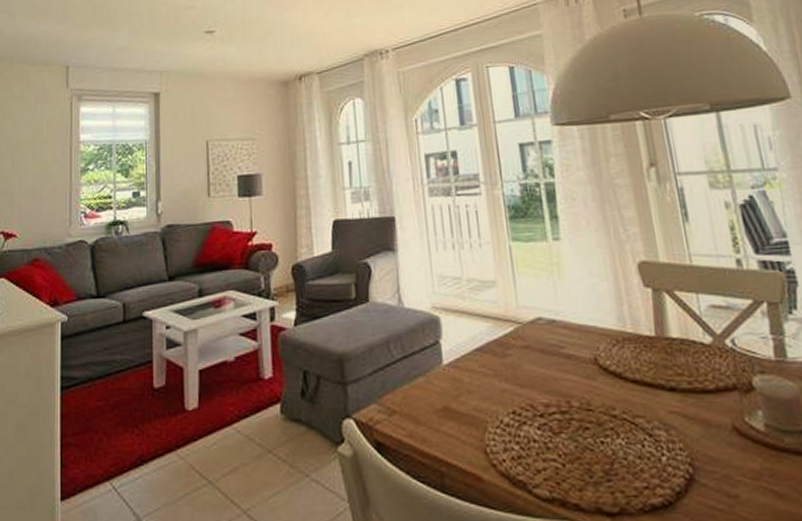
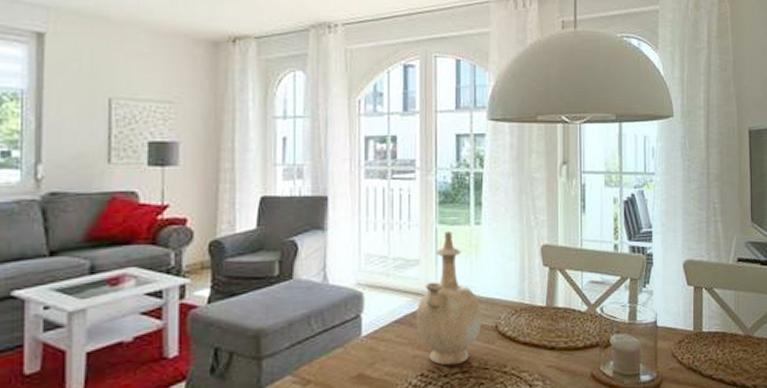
vase: none [498,248,578,404] -> present [416,231,482,366]

